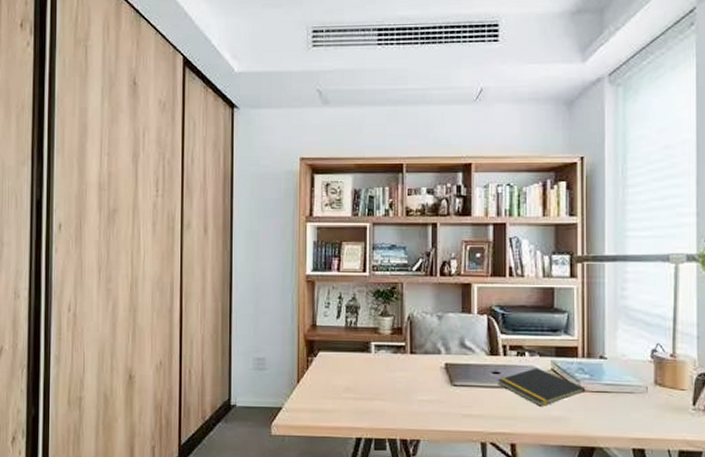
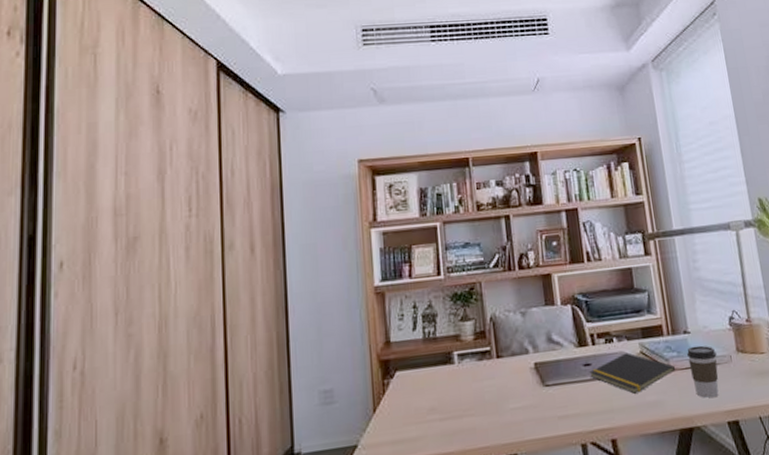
coffee cup: none [600,372,632,424] -> present [687,345,719,398]

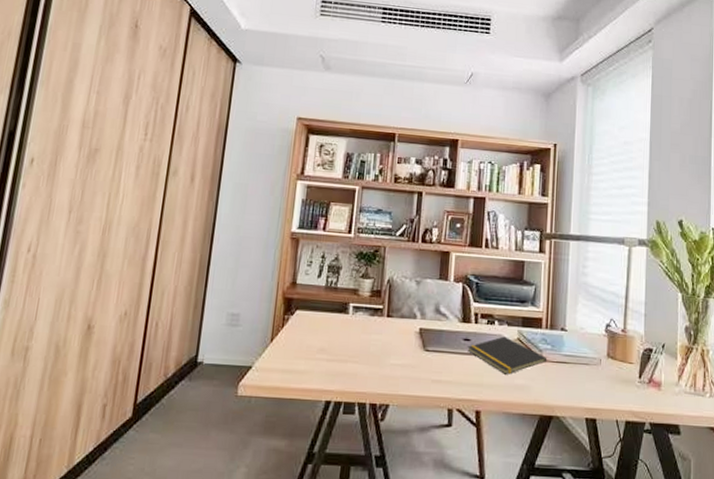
coffee cup: present [687,345,719,398] -> none [560,343,588,394]

